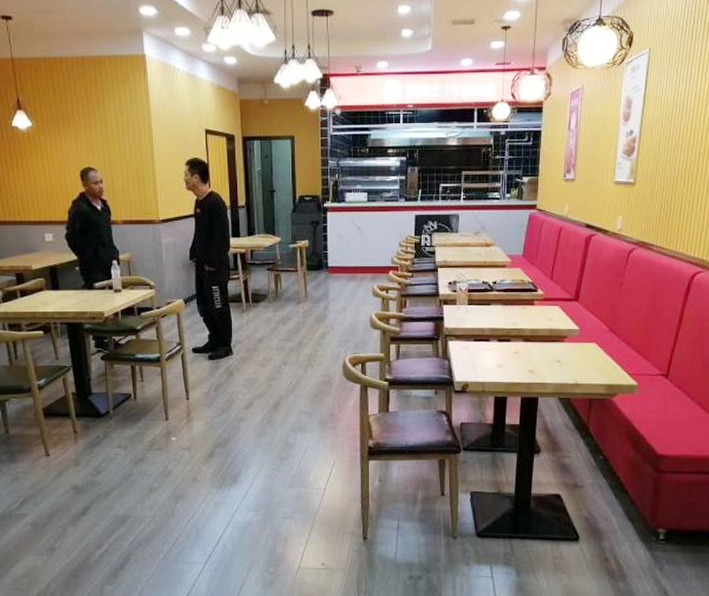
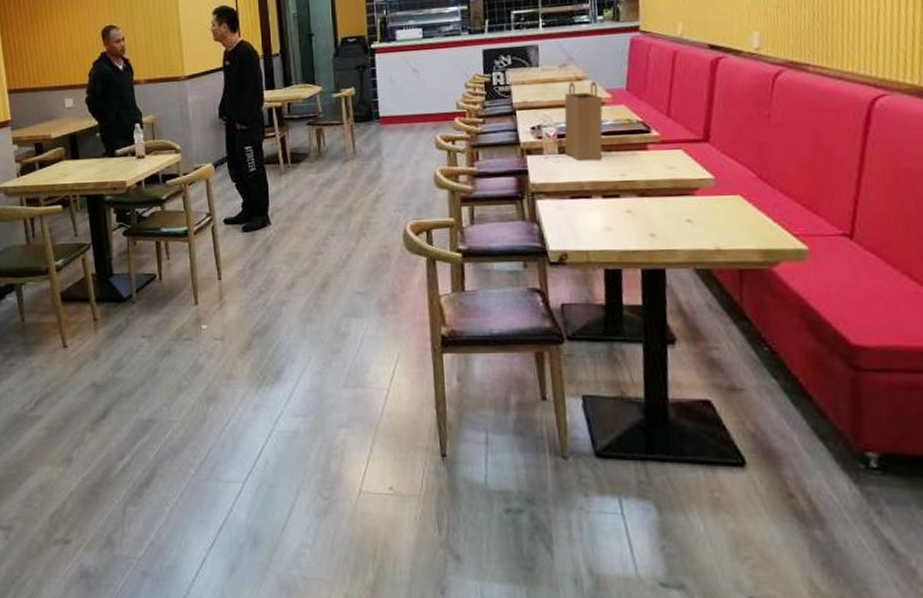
shopping bag: none [473,246,505,312] -> present [564,81,603,162]

